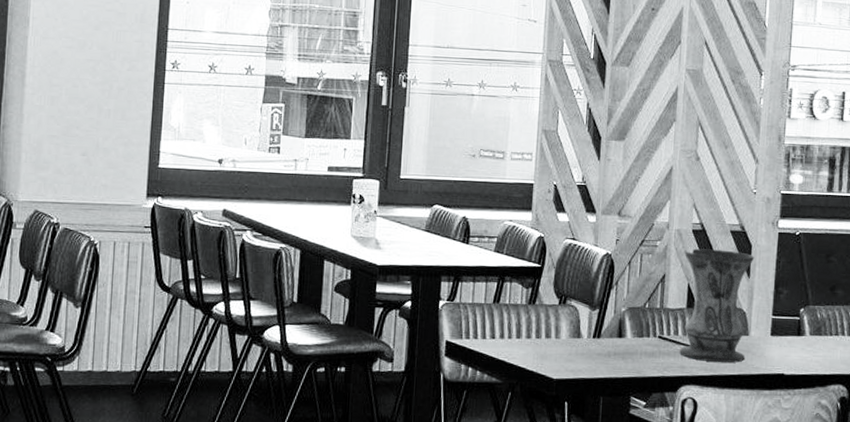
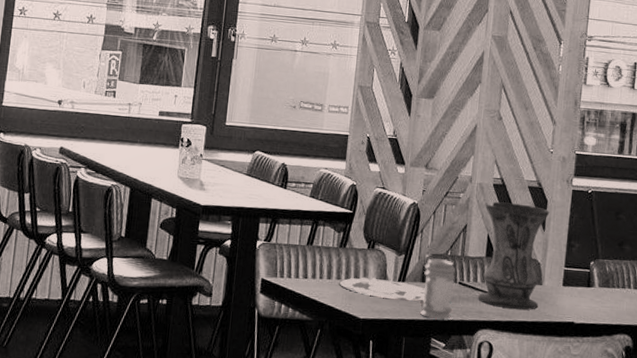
plate: none [529,334,623,358] -> present [339,277,426,301]
jar: none [617,312,655,377] -> present [419,258,456,321]

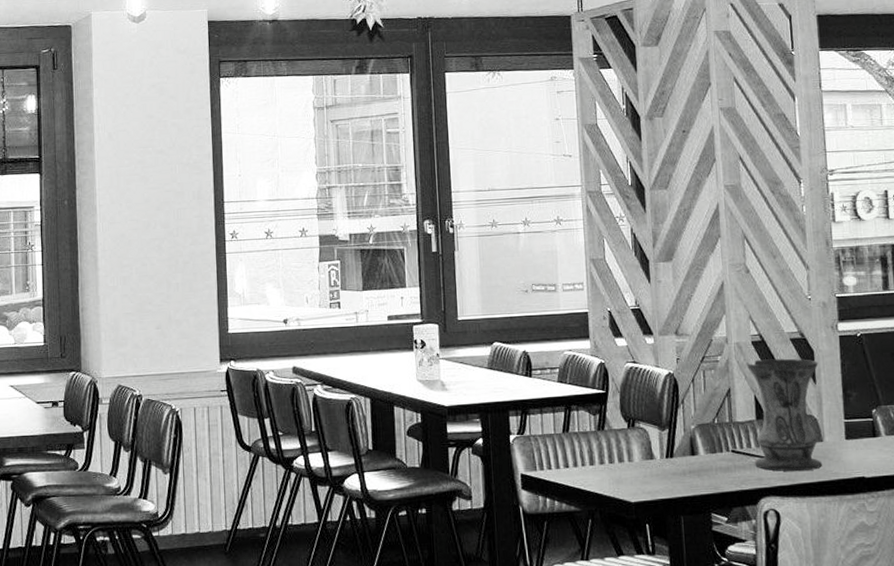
plate: present [339,277,426,301] -> none [603,457,698,478]
jar: present [419,258,456,321] -> none [692,428,729,493]

